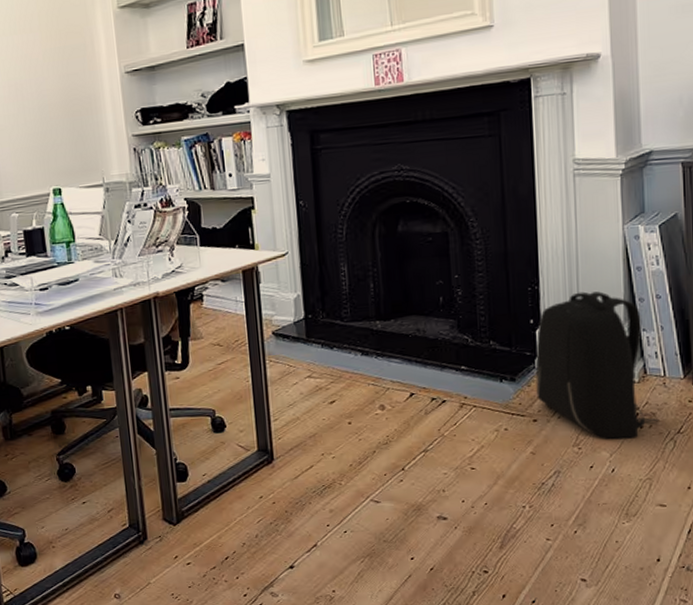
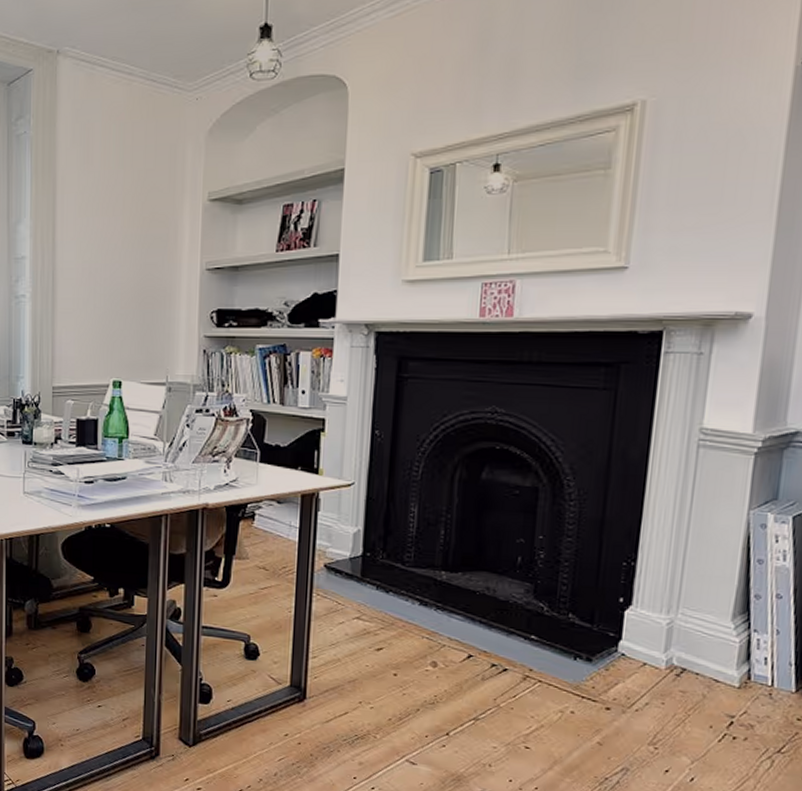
backpack: present [535,291,659,439] -> none [614,576,757,749]

